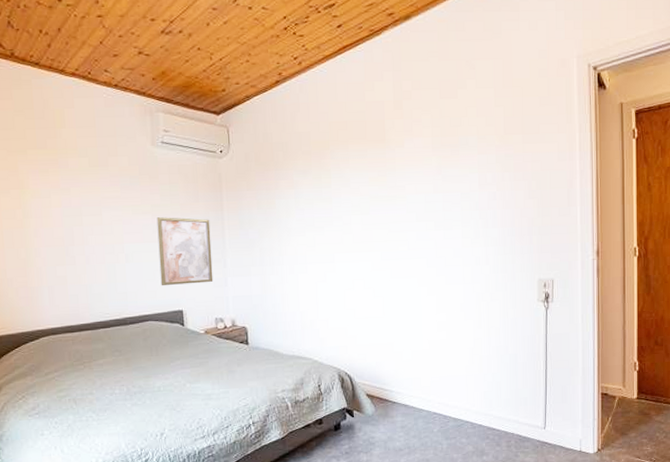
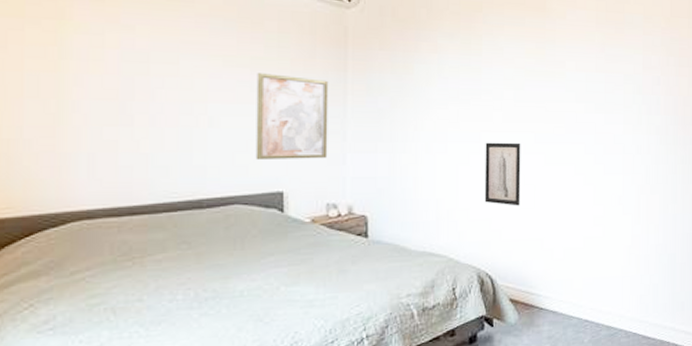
wall art: none [338,260,372,316] -> present [484,142,521,206]

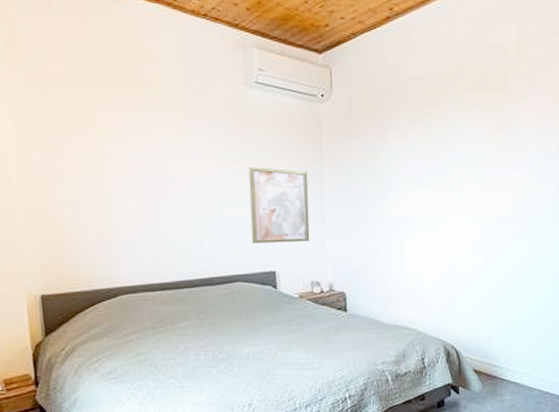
wall art: present [484,142,521,206] -> none [449,224,483,285]

